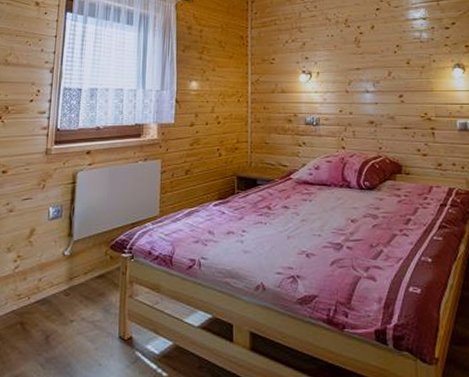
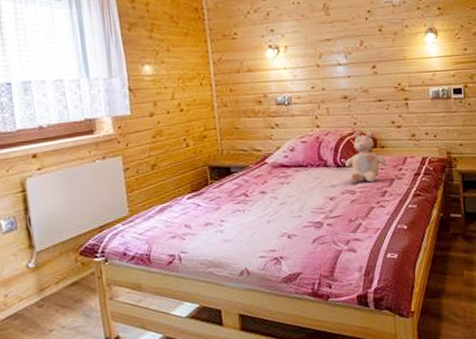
bear: none [369,155,411,208] -> present [345,129,387,183]

